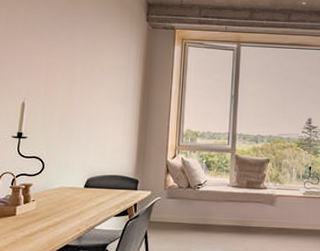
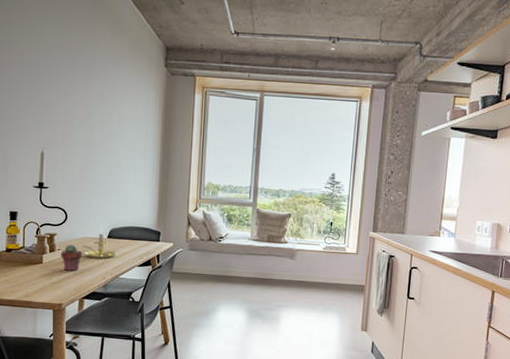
potted succulent: none [35,195,58,224] -> present [61,244,83,272]
candle holder: none [57,175,94,209] -> present [82,226,118,259]

